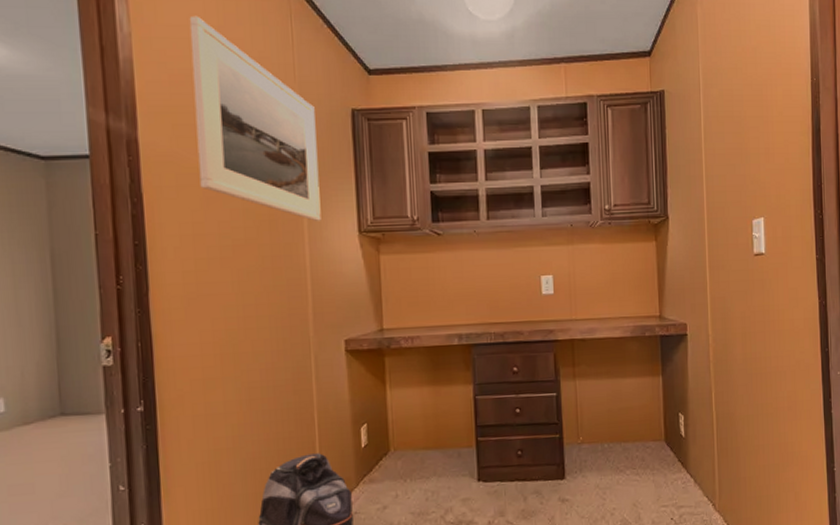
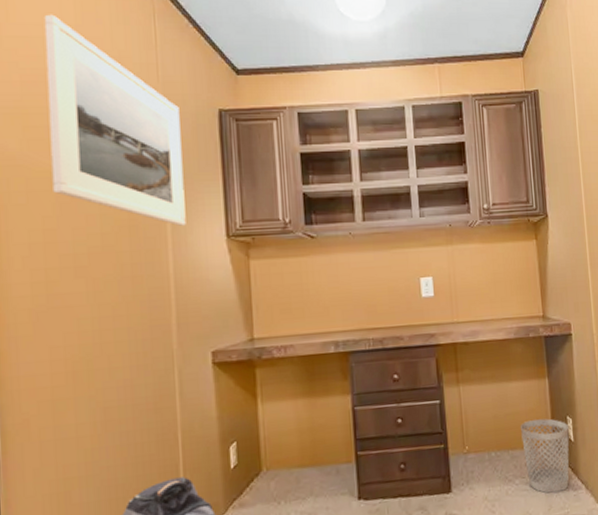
wastebasket: none [632,414,681,485] -> present [519,418,570,494]

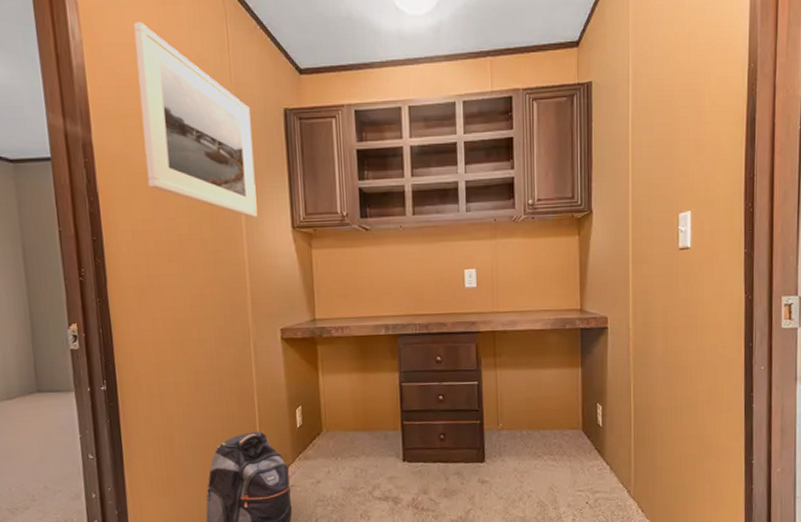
wastebasket: present [519,418,570,494] -> none [551,404,599,471]

